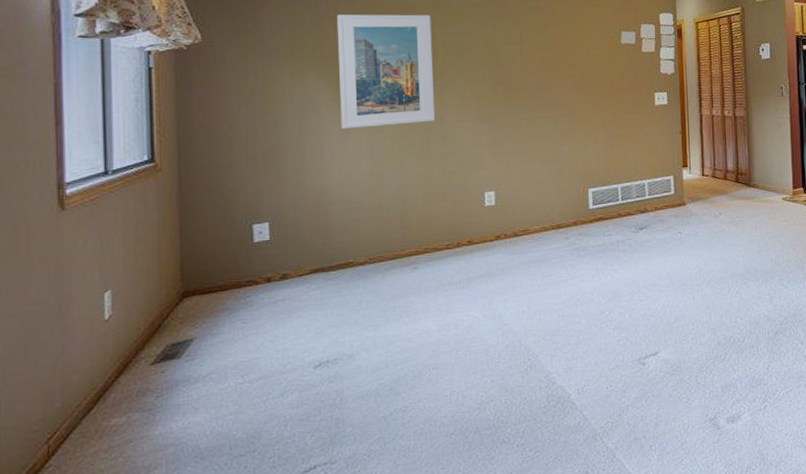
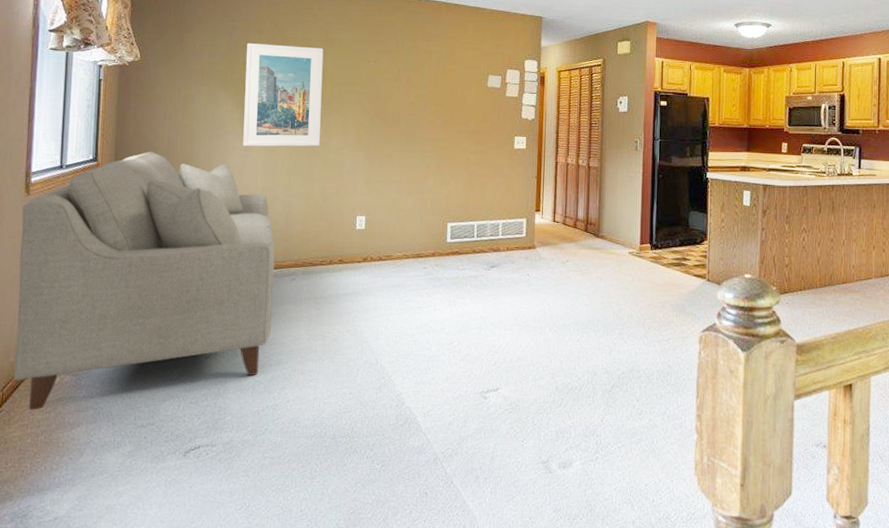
sofa: none [56,145,394,460] -> present [13,151,275,410]

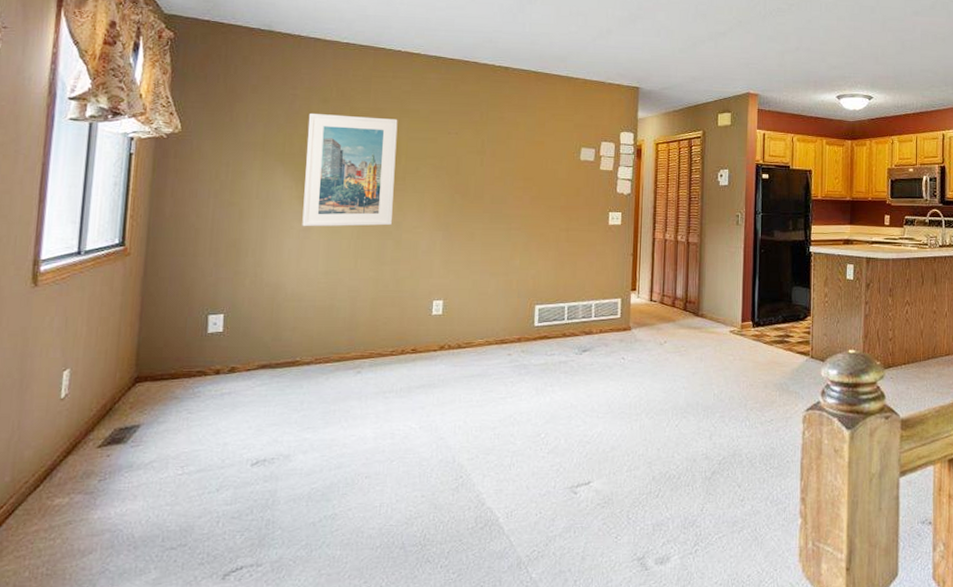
sofa: present [13,151,275,410] -> none [8,234,337,538]

